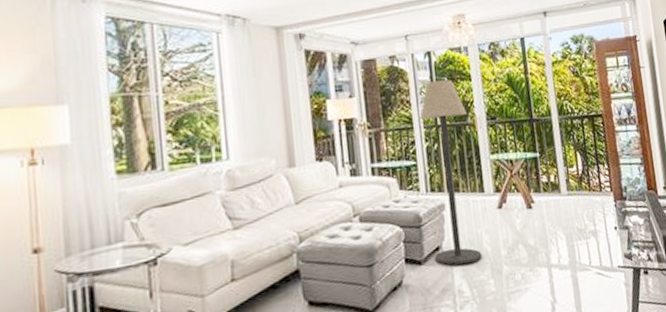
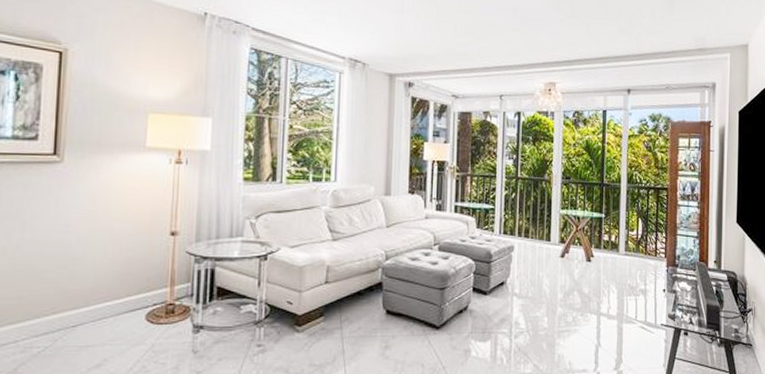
floor lamp: present [419,80,482,266] -> none [498,138,545,301]

